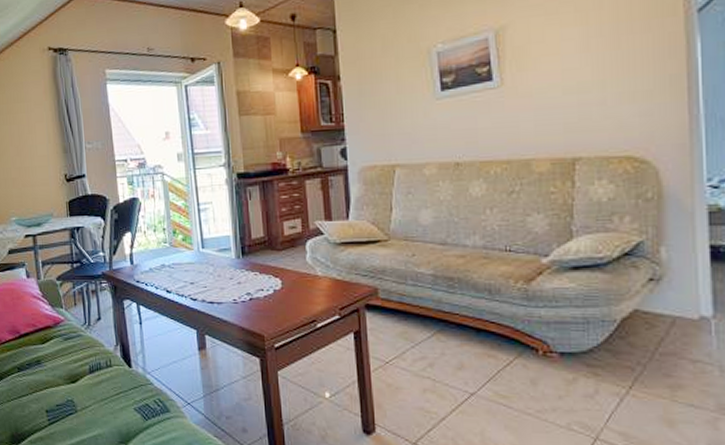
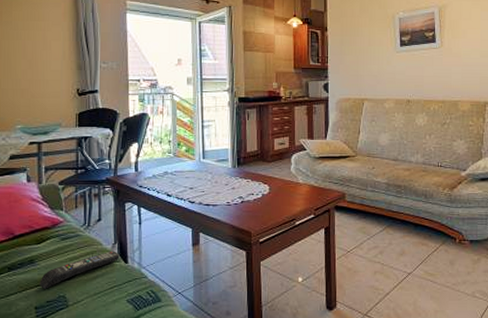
remote control: none [48,353,123,392] -> present [40,251,120,289]

